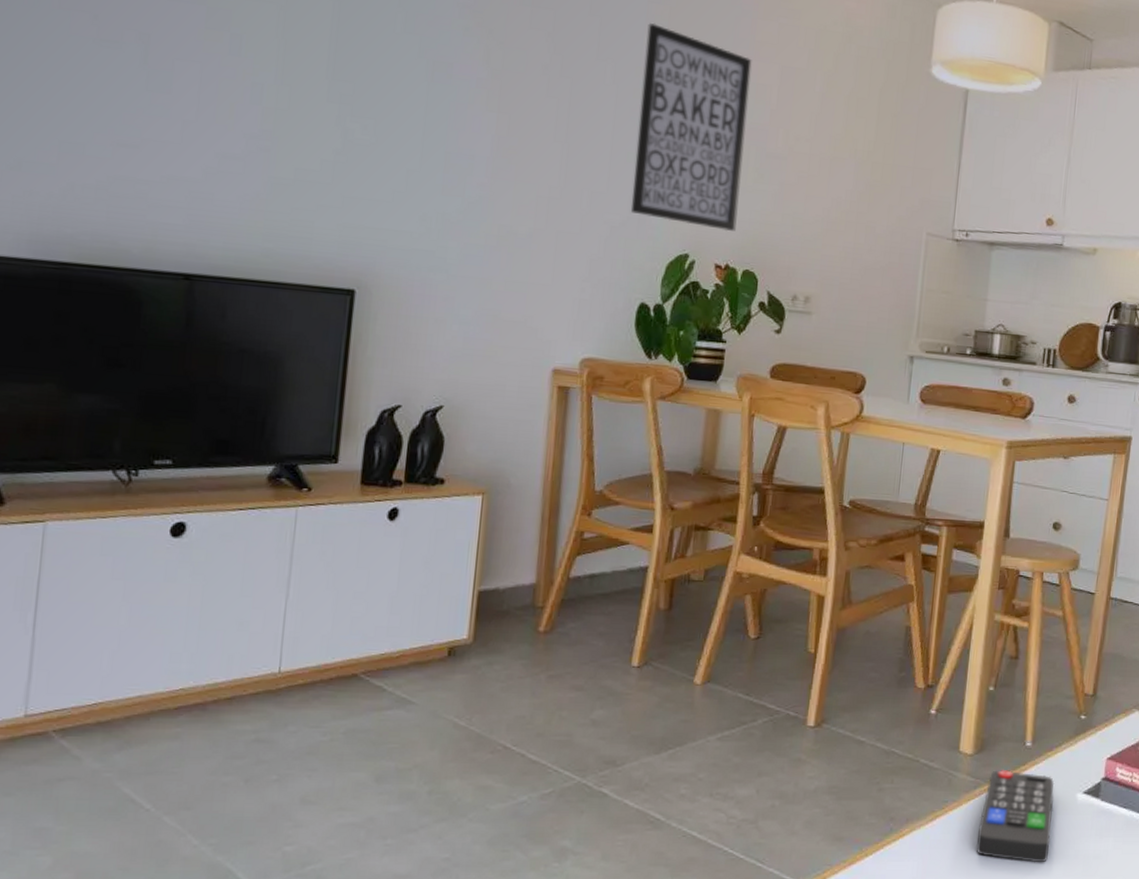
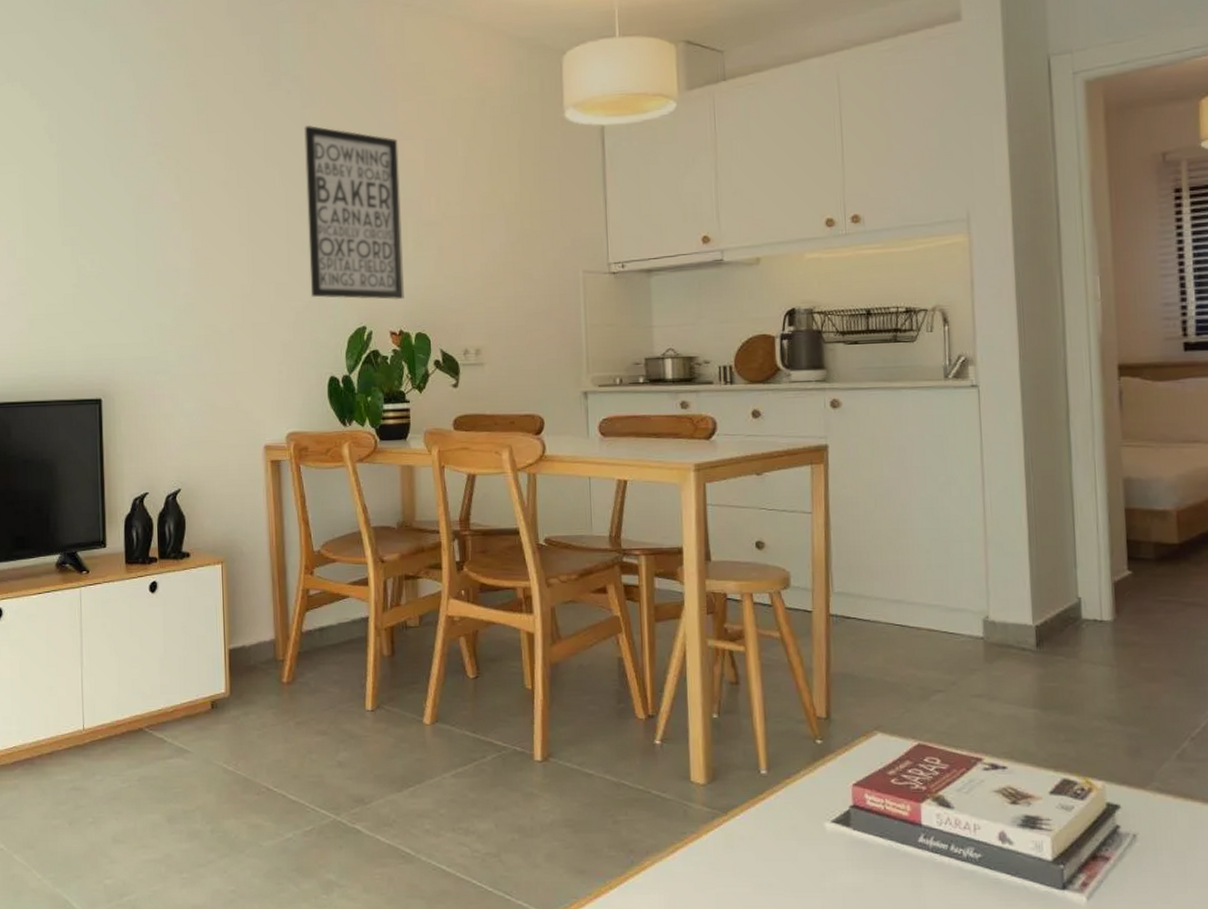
remote control: present [976,769,1055,863] -> none [722,798,803,897]

